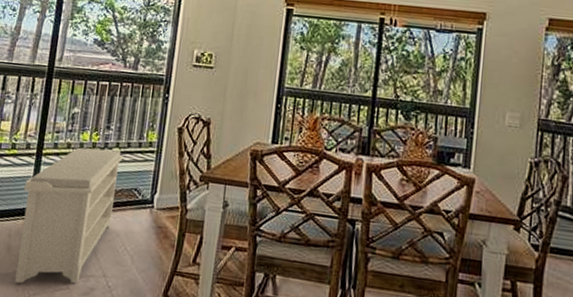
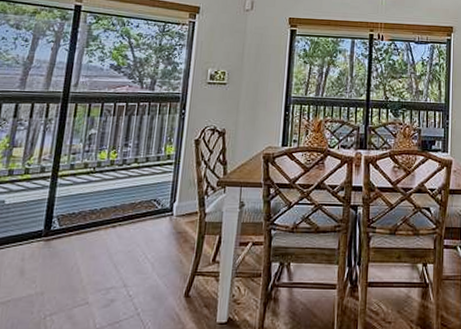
bench: present [14,147,123,284] -> none [28,165,142,306]

